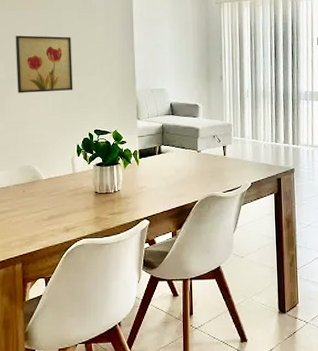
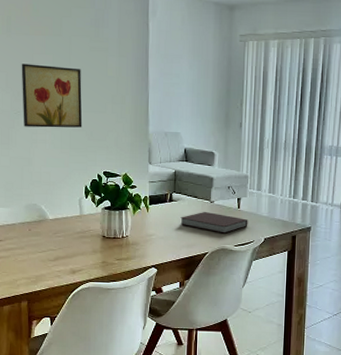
notebook: none [169,160,235,181] -> present [180,211,248,234]

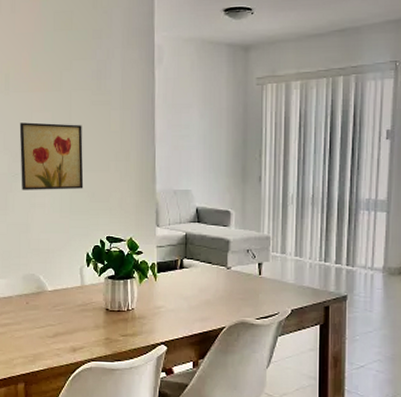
notebook: present [180,211,248,234] -> none [192,279,271,305]

